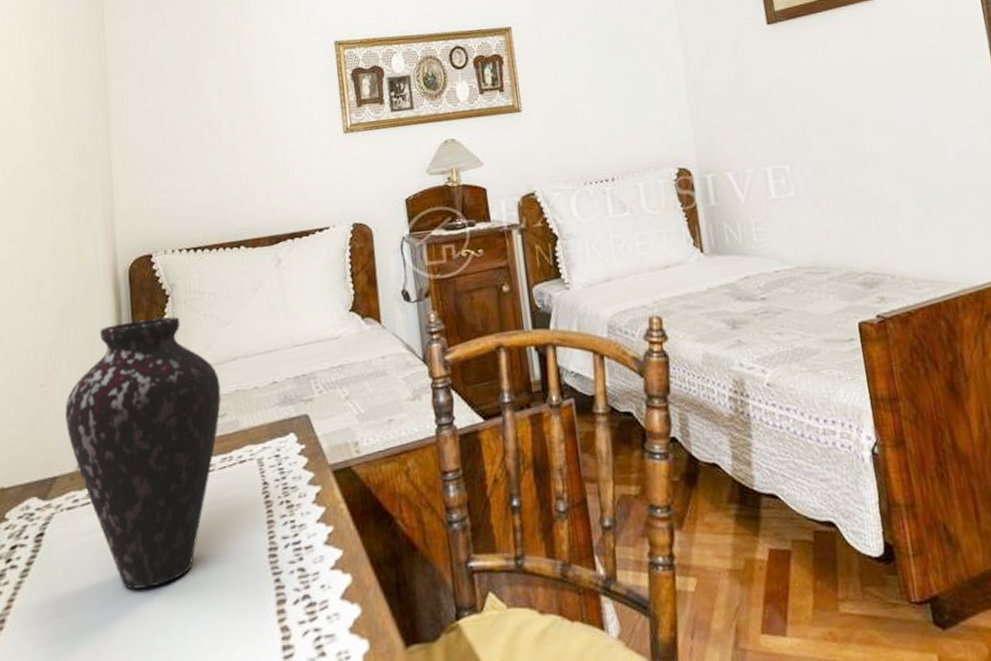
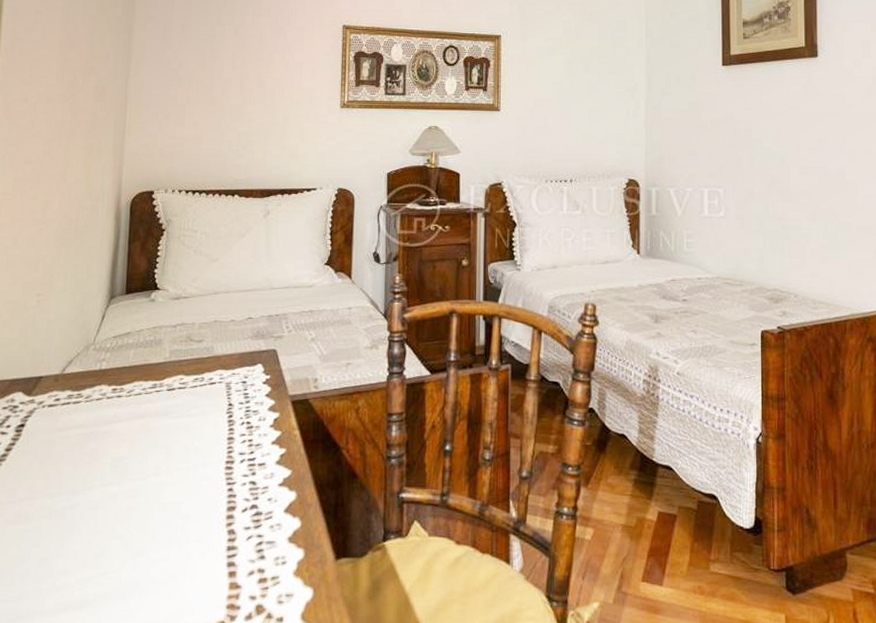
vase: present [65,316,221,589] -> none [56,248,201,483]

